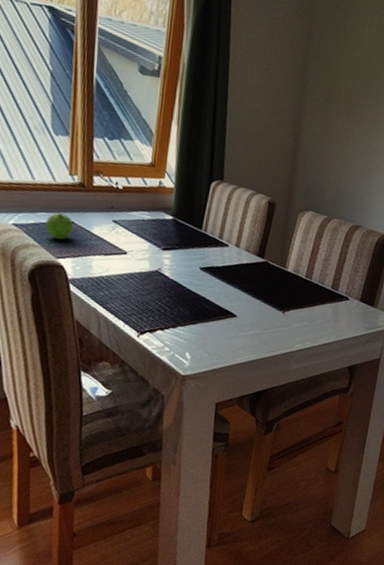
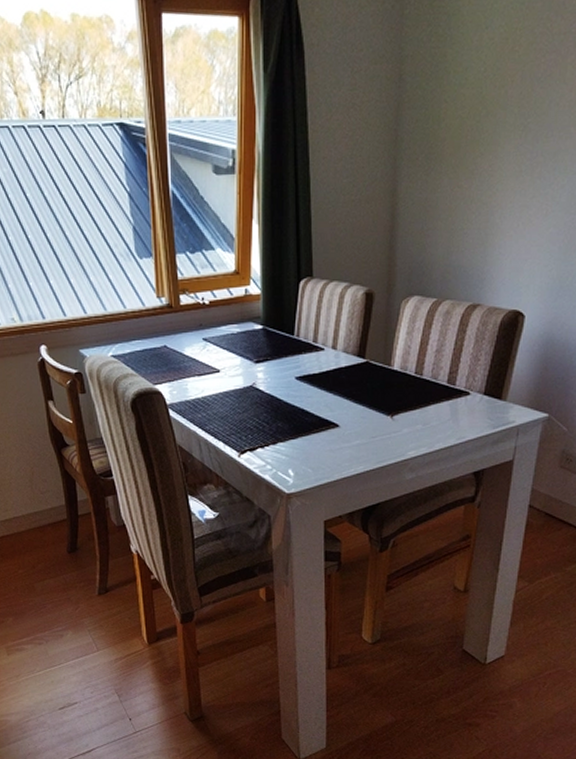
fruit: present [46,212,74,240] -> none [141,337,166,366]

